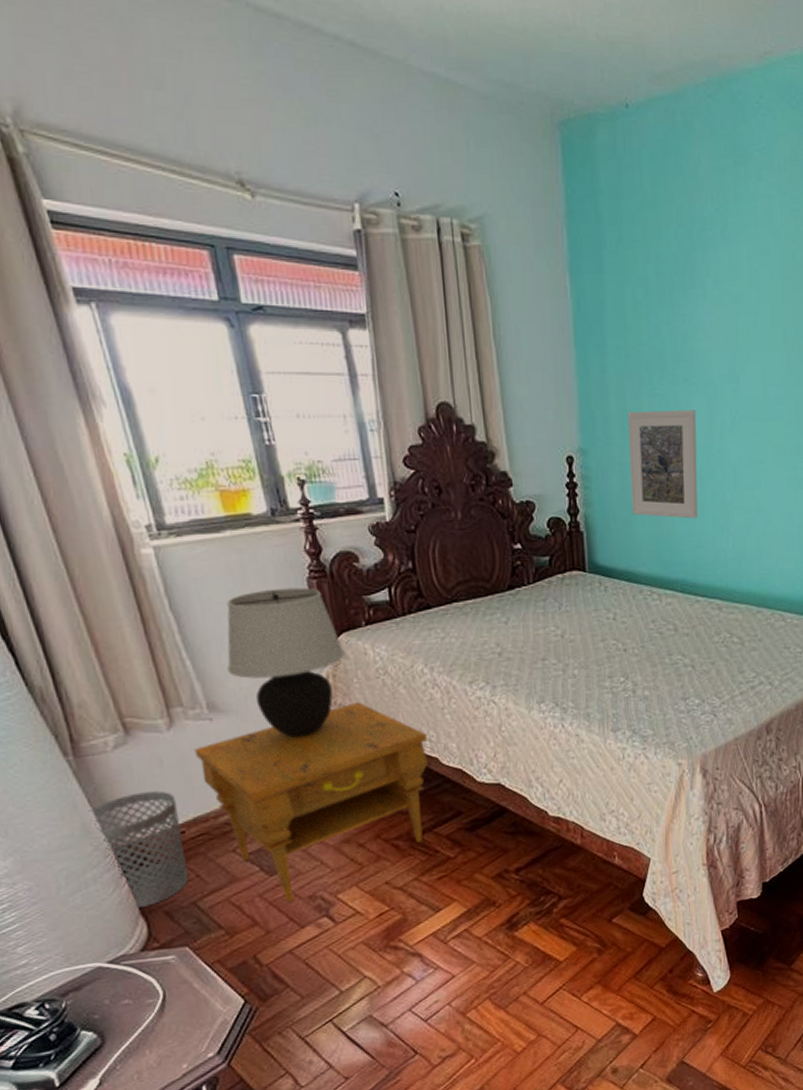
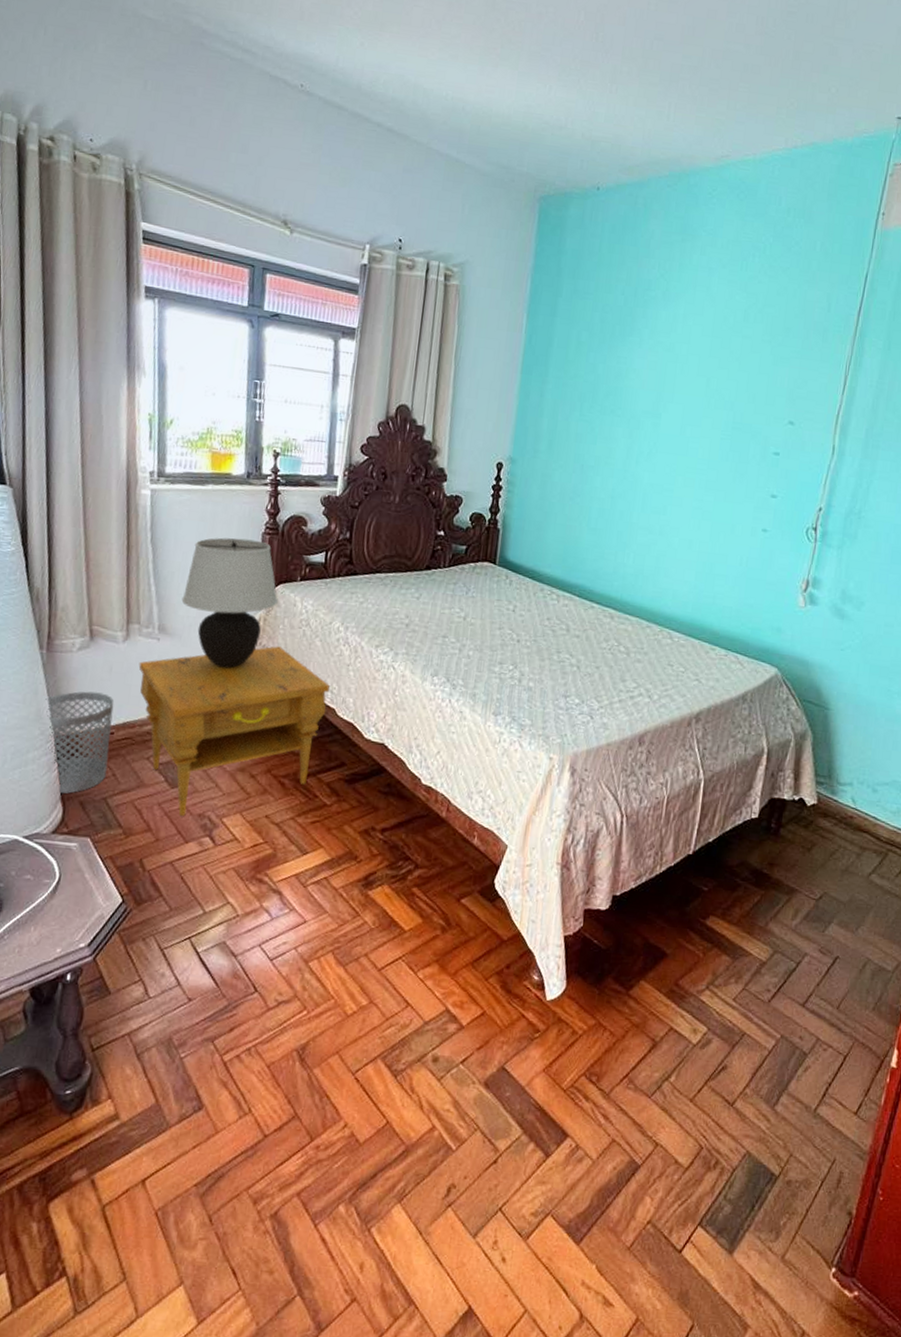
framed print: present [627,410,698,519] -> none [546,431,618,533]

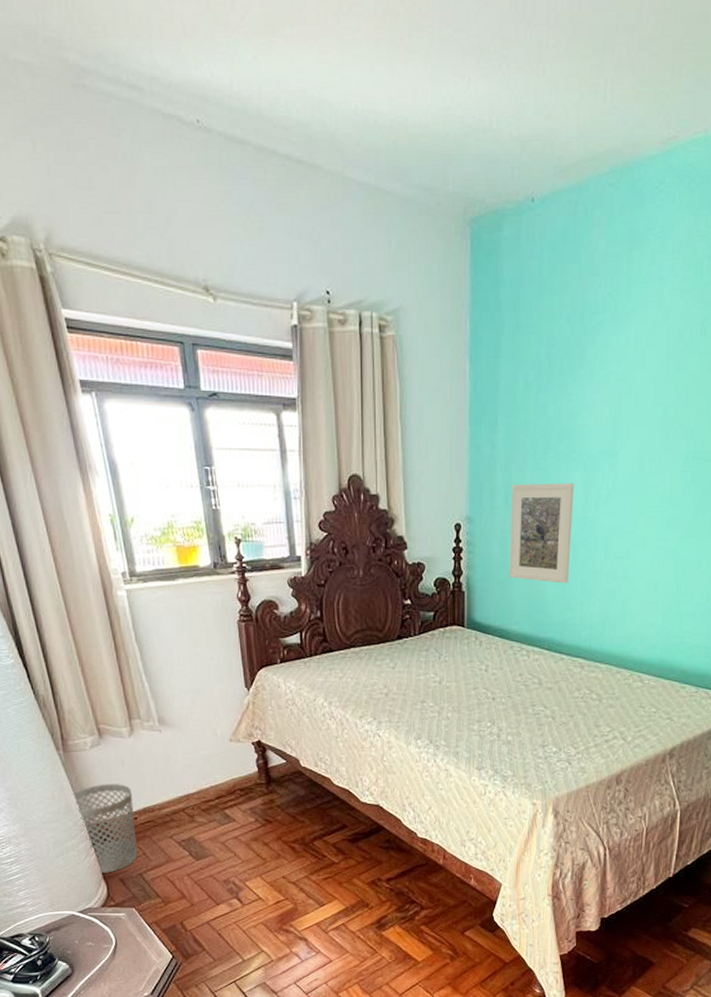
nightstand: present [138,646,330,817] -> none [147,726,322,884]
table lamp: present [181,537,278,669] -> none [174,628,263,751]
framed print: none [546,431,618,533] -> present [509,483,575,584]

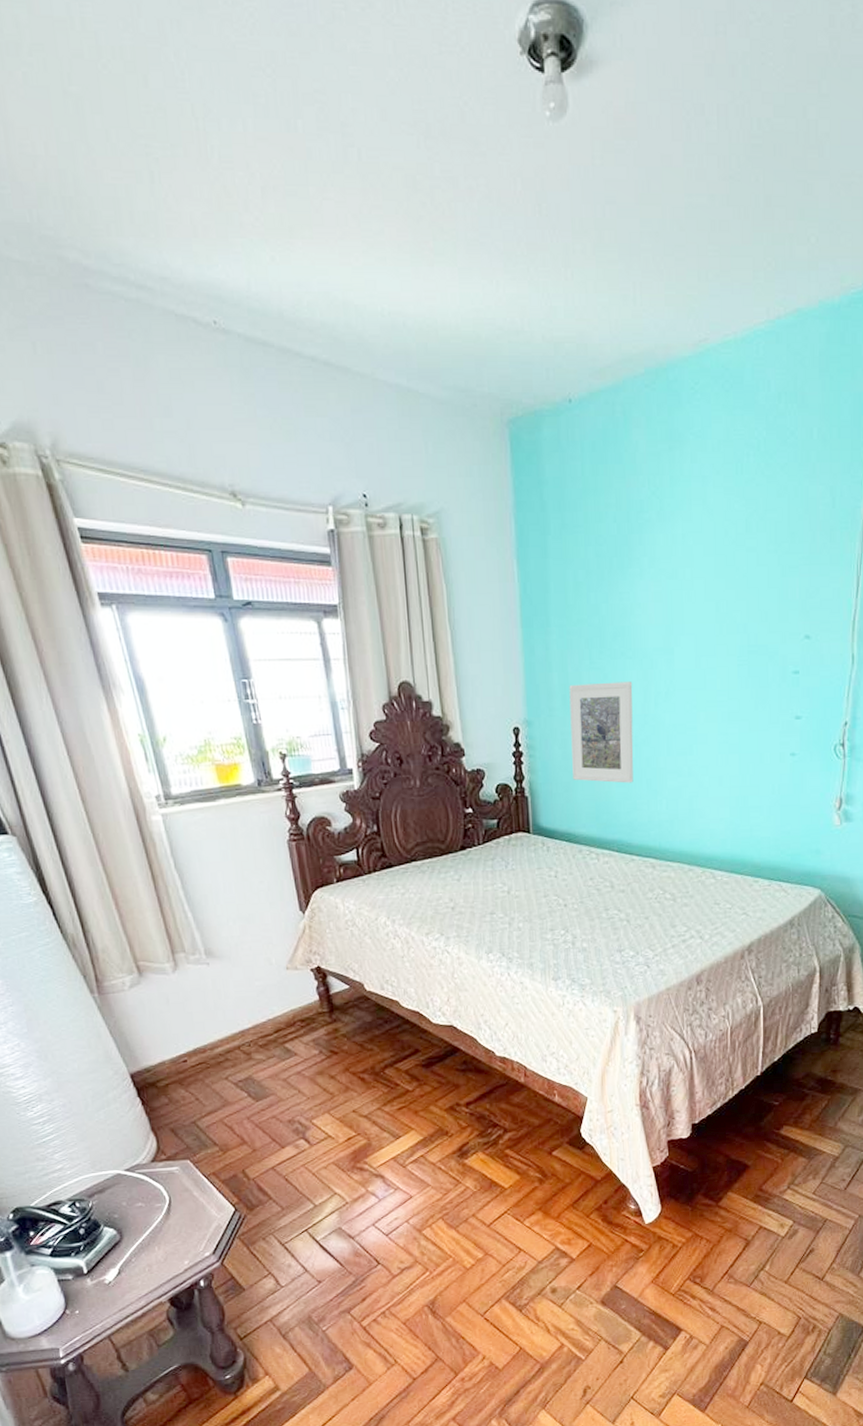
wastebasket: present [71,784,137,874] -> none [110,1025,189,1126]

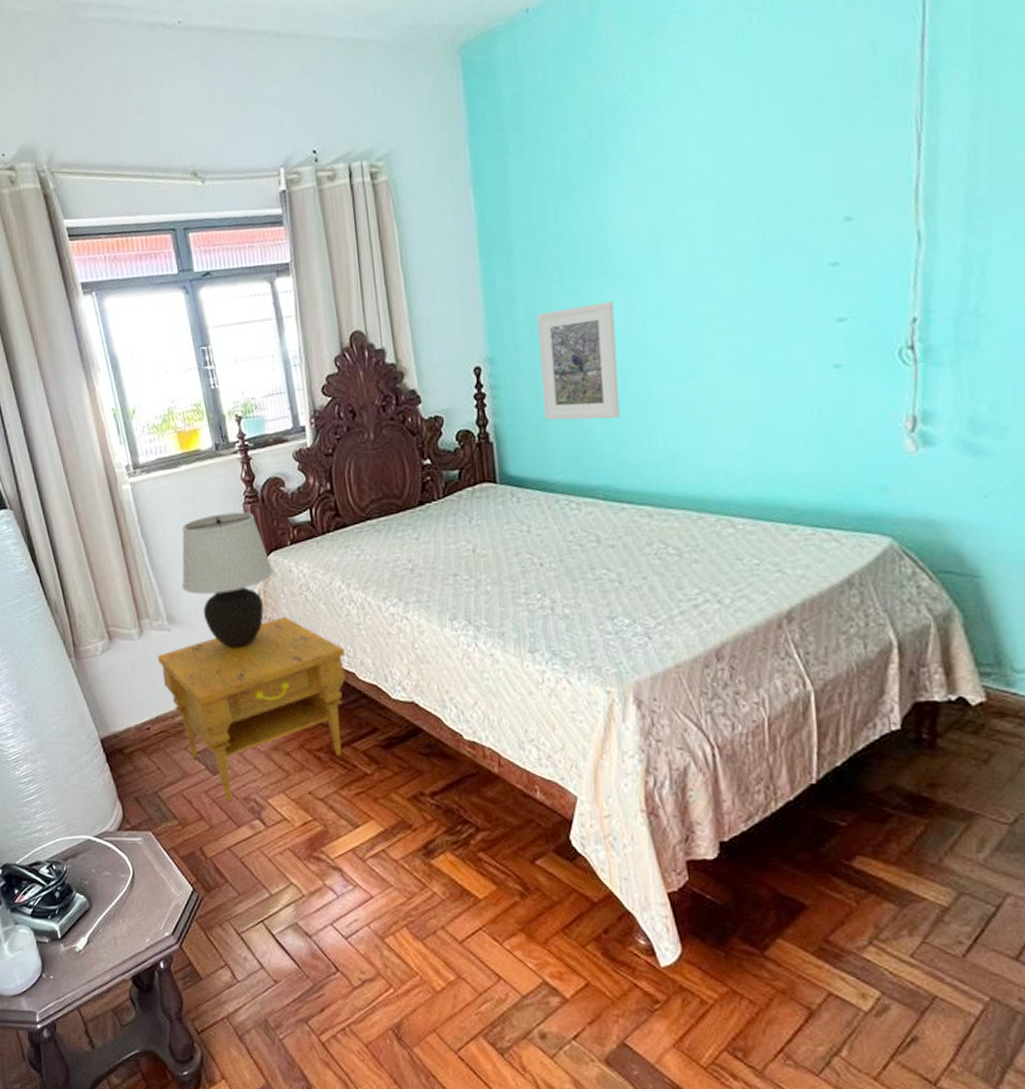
nightstand: none [194,950,390,1126] -> present [157,617,346,802]
table lamp: none [221,849,319,981] -> present [181,512,273,648]

